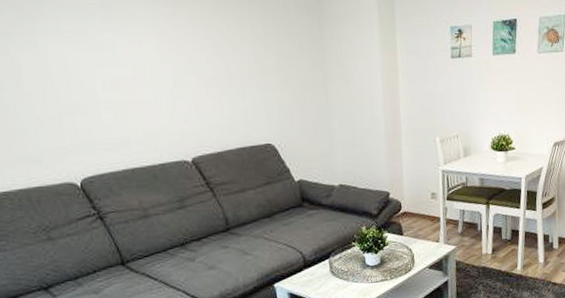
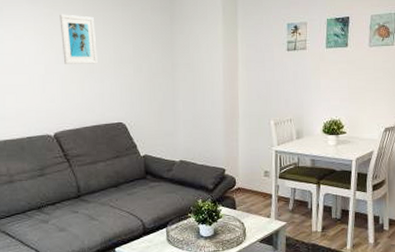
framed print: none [184,14,236,76] -> present [59,14,98,64]

